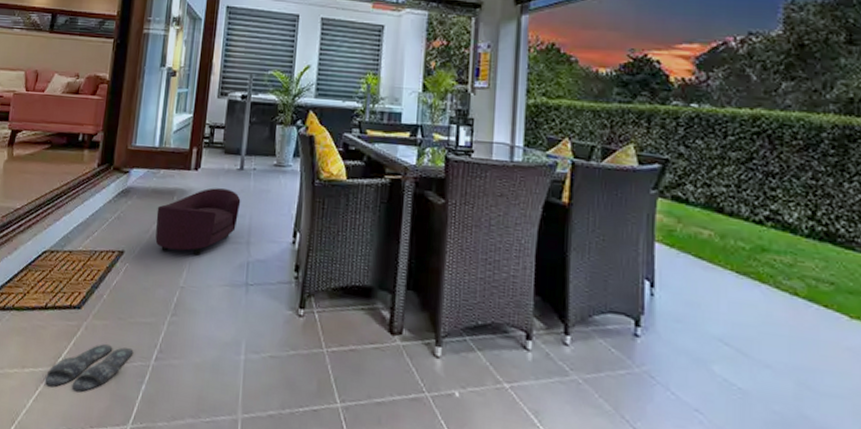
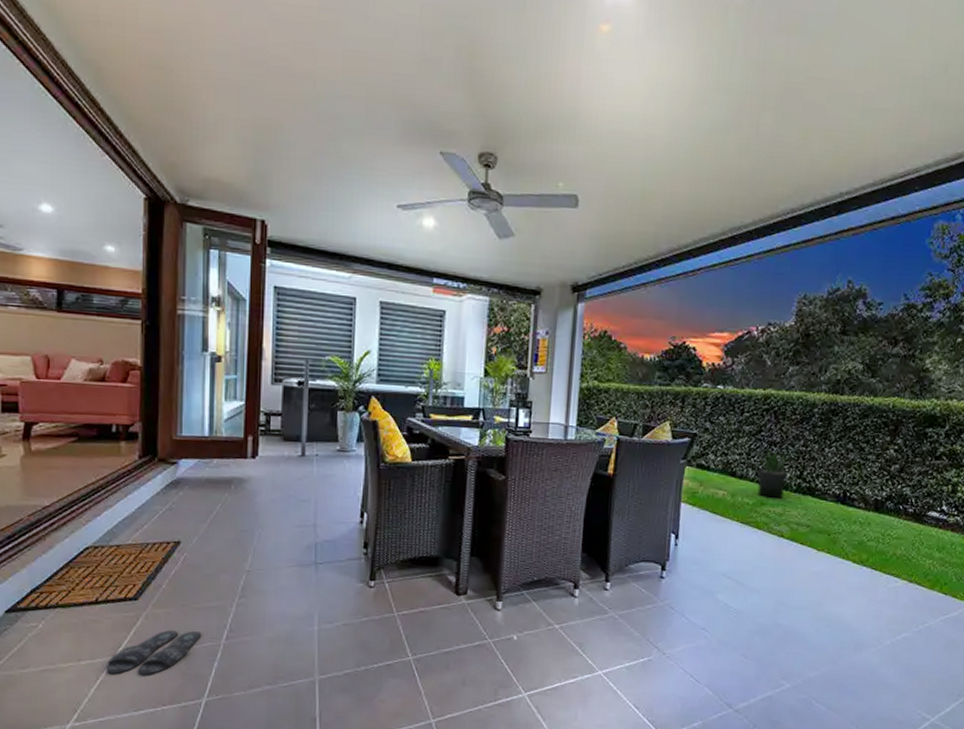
dog bed: present [155,188,241,256] -> none [213,475,304,541]
planter: none [752,181,794,244] -> present [757,449,787,498]

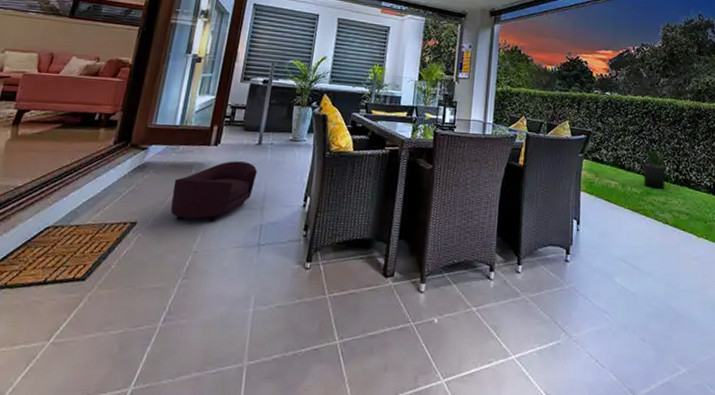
slippers: present [107,630,202,676] -> none [38,312,141,363]
dog bed: none [213,475,304,541] -> present [170,161,258,222]

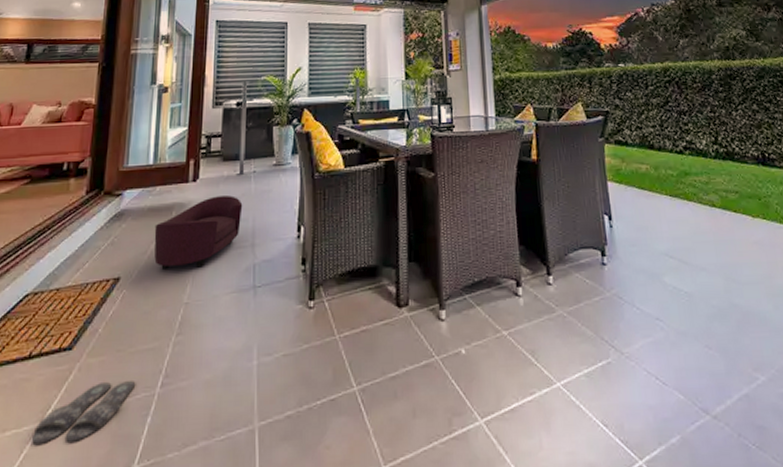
slippers: none [38,312,141,363] -> present [32,381,136,446]
planter: present [642,146,666,189] -> none [673,118,705,167]

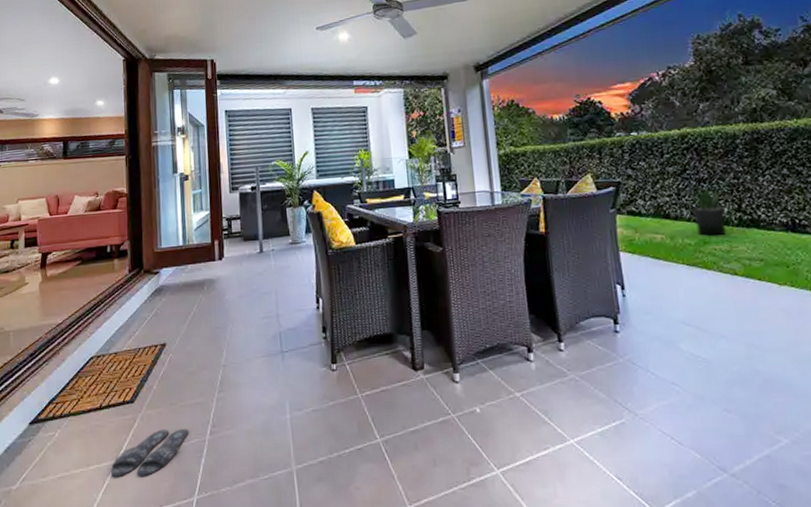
dog bed: present [154,195,243,270] -> none [190,272,266,337]
planter: none [673,118,705,167] -> present [691,186,726,236]

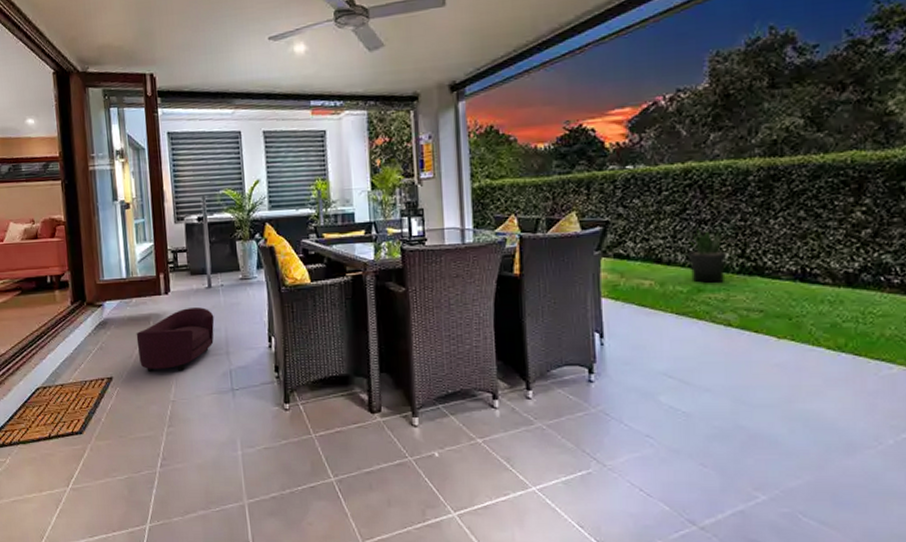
slippers: present [111,429,189,478] -> none [63,461,140,504]
dog bed: none [190,272,266,337] -> present [136,307,215,372]

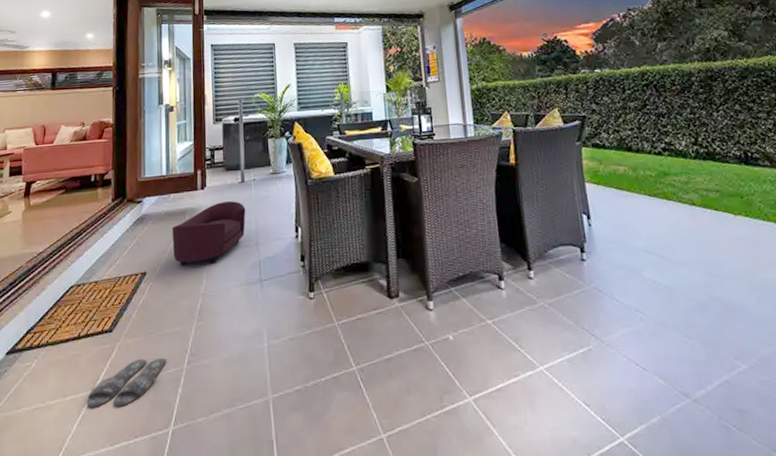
slippers: none [63,461,140,504] -> present [87,358,167,409]
planter: present [687,228,726,283] -> none [651,121,684,168]

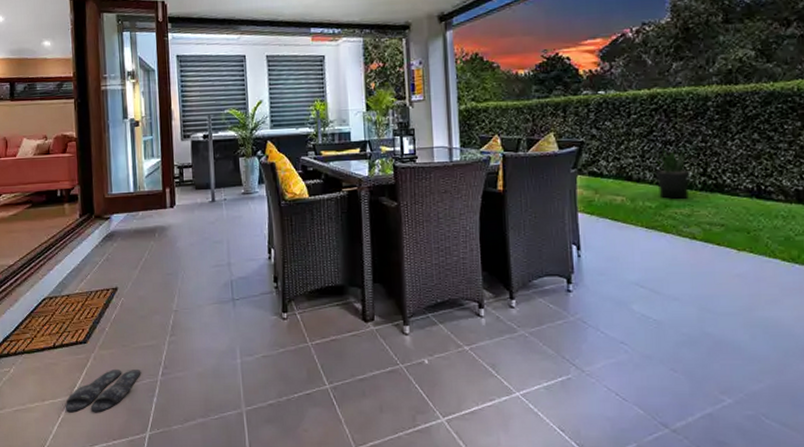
dog bed: present [172,201,246,265] -> none [141,220,217,282]
planter: none [651,121,684,168] -> present [655,149,689,199]

